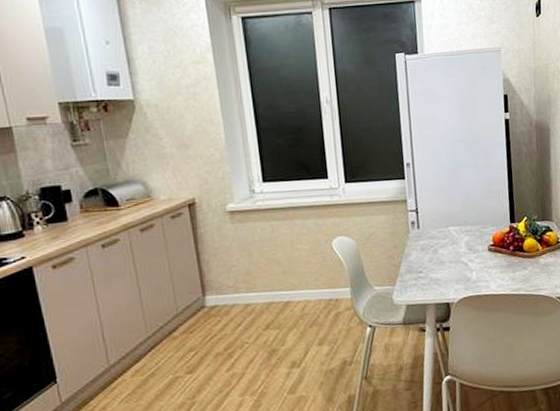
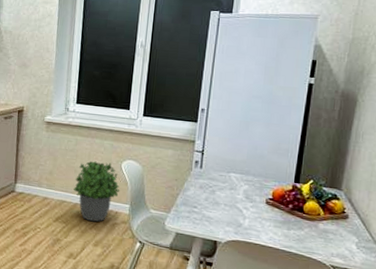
potted plant: none [280,244,336,319] -> present [73,161,120,222]

